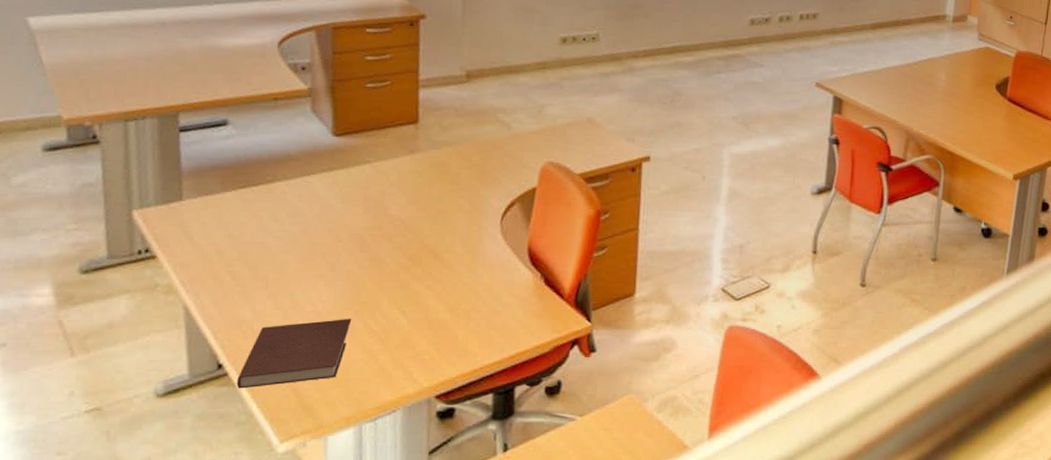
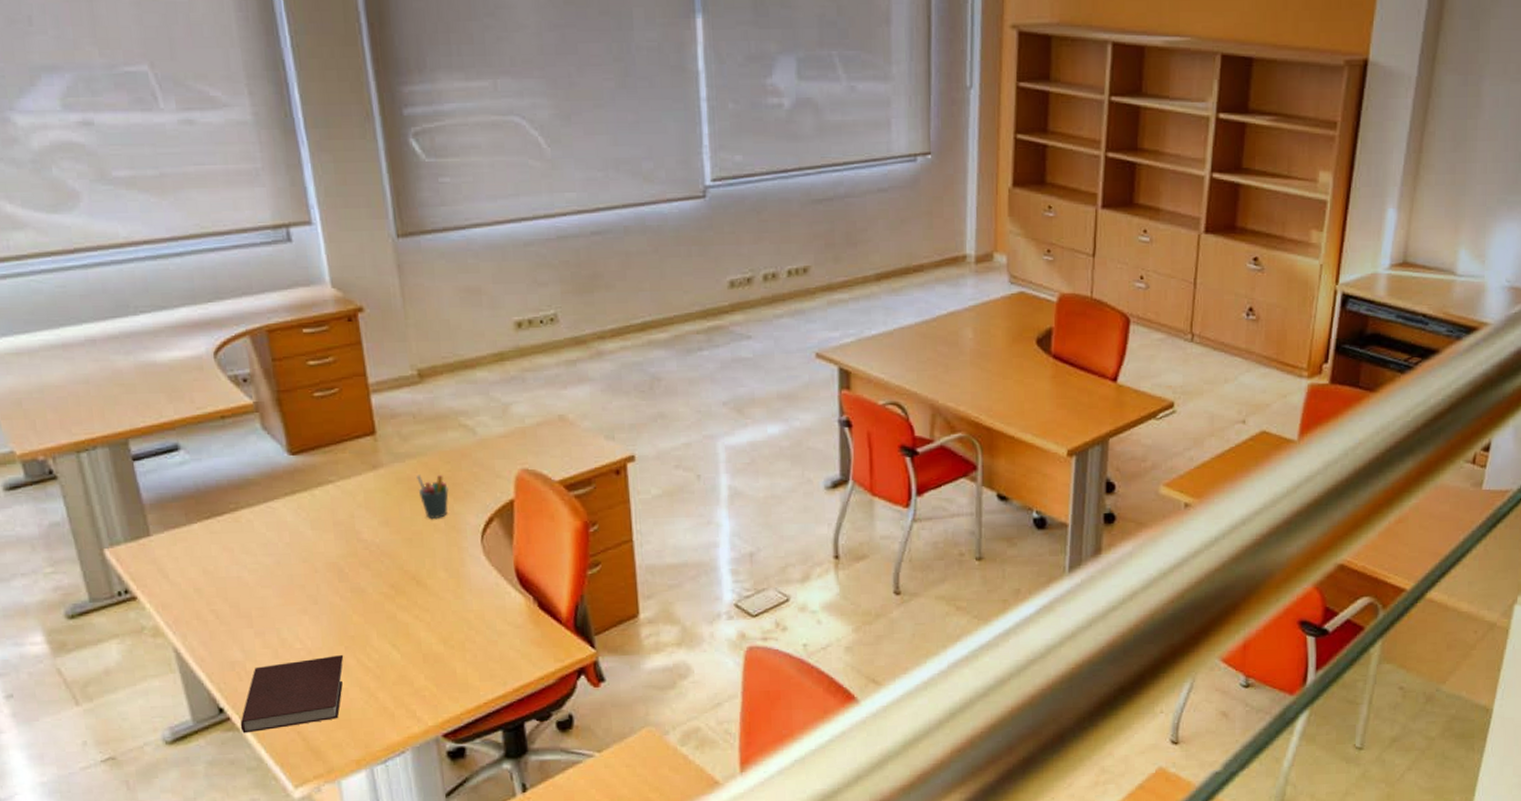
pen holder: none [450,161,478,201] -> present [417,474,449,520]

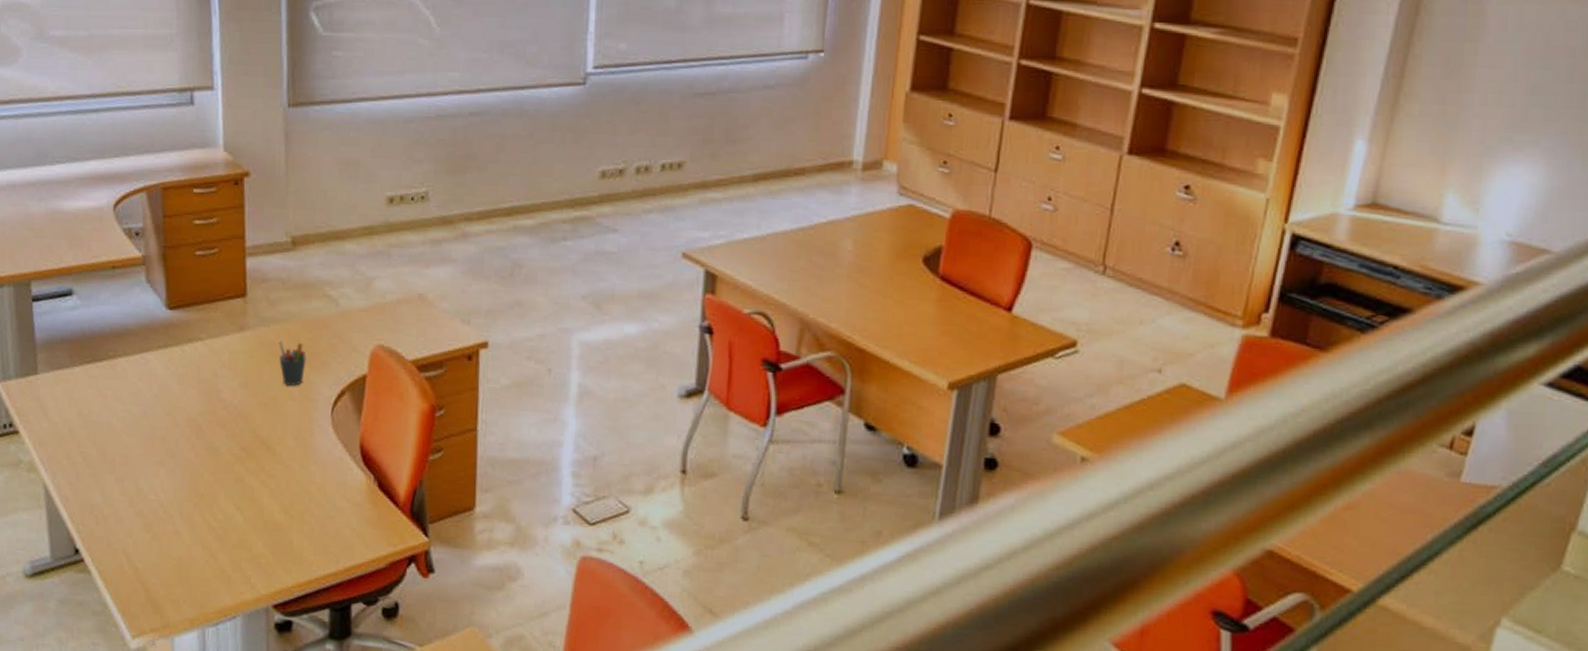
notebook: present [240,655,344,734] -> none [91,511,192,577]

